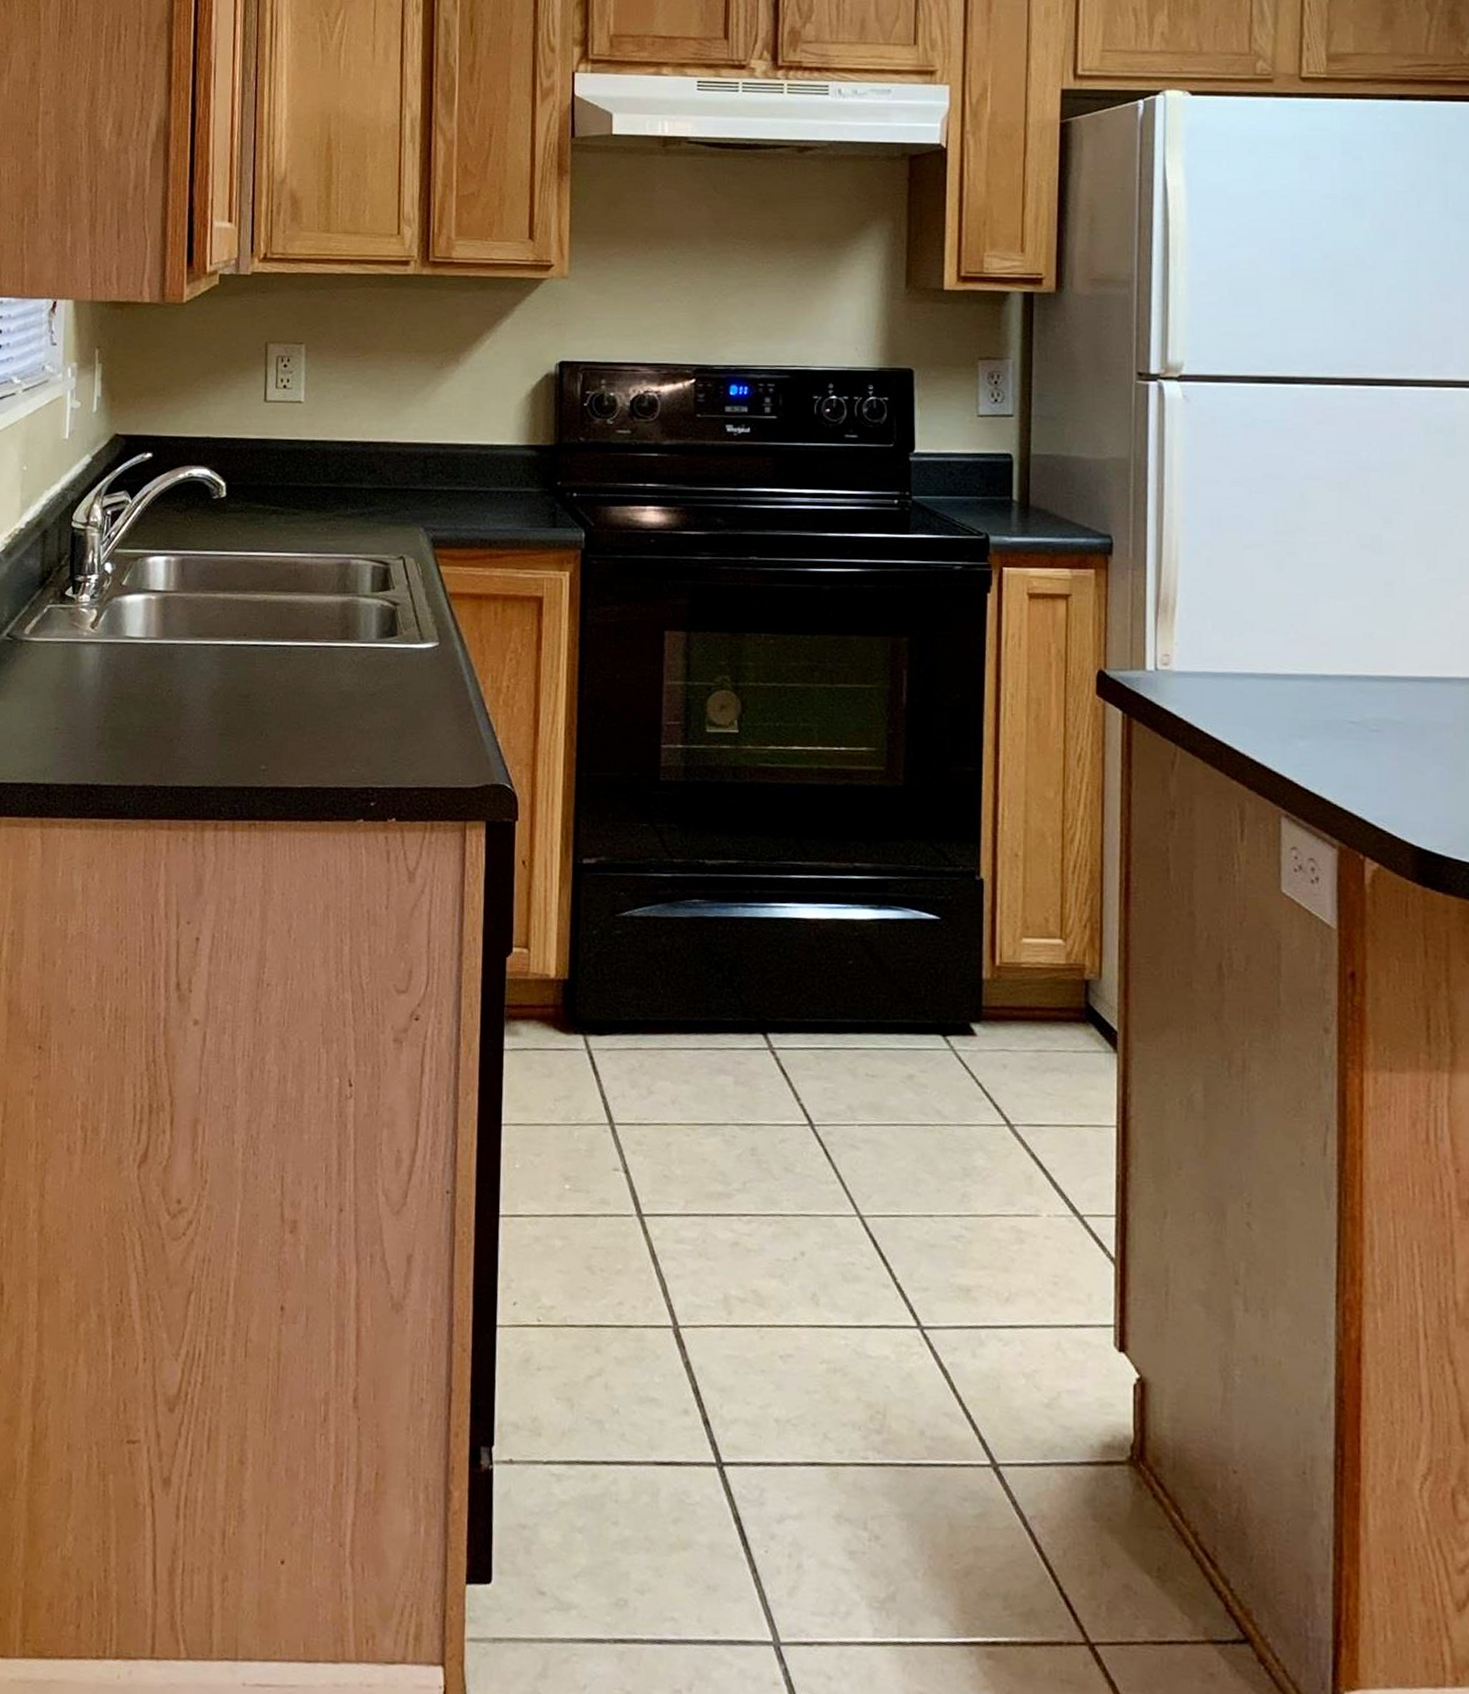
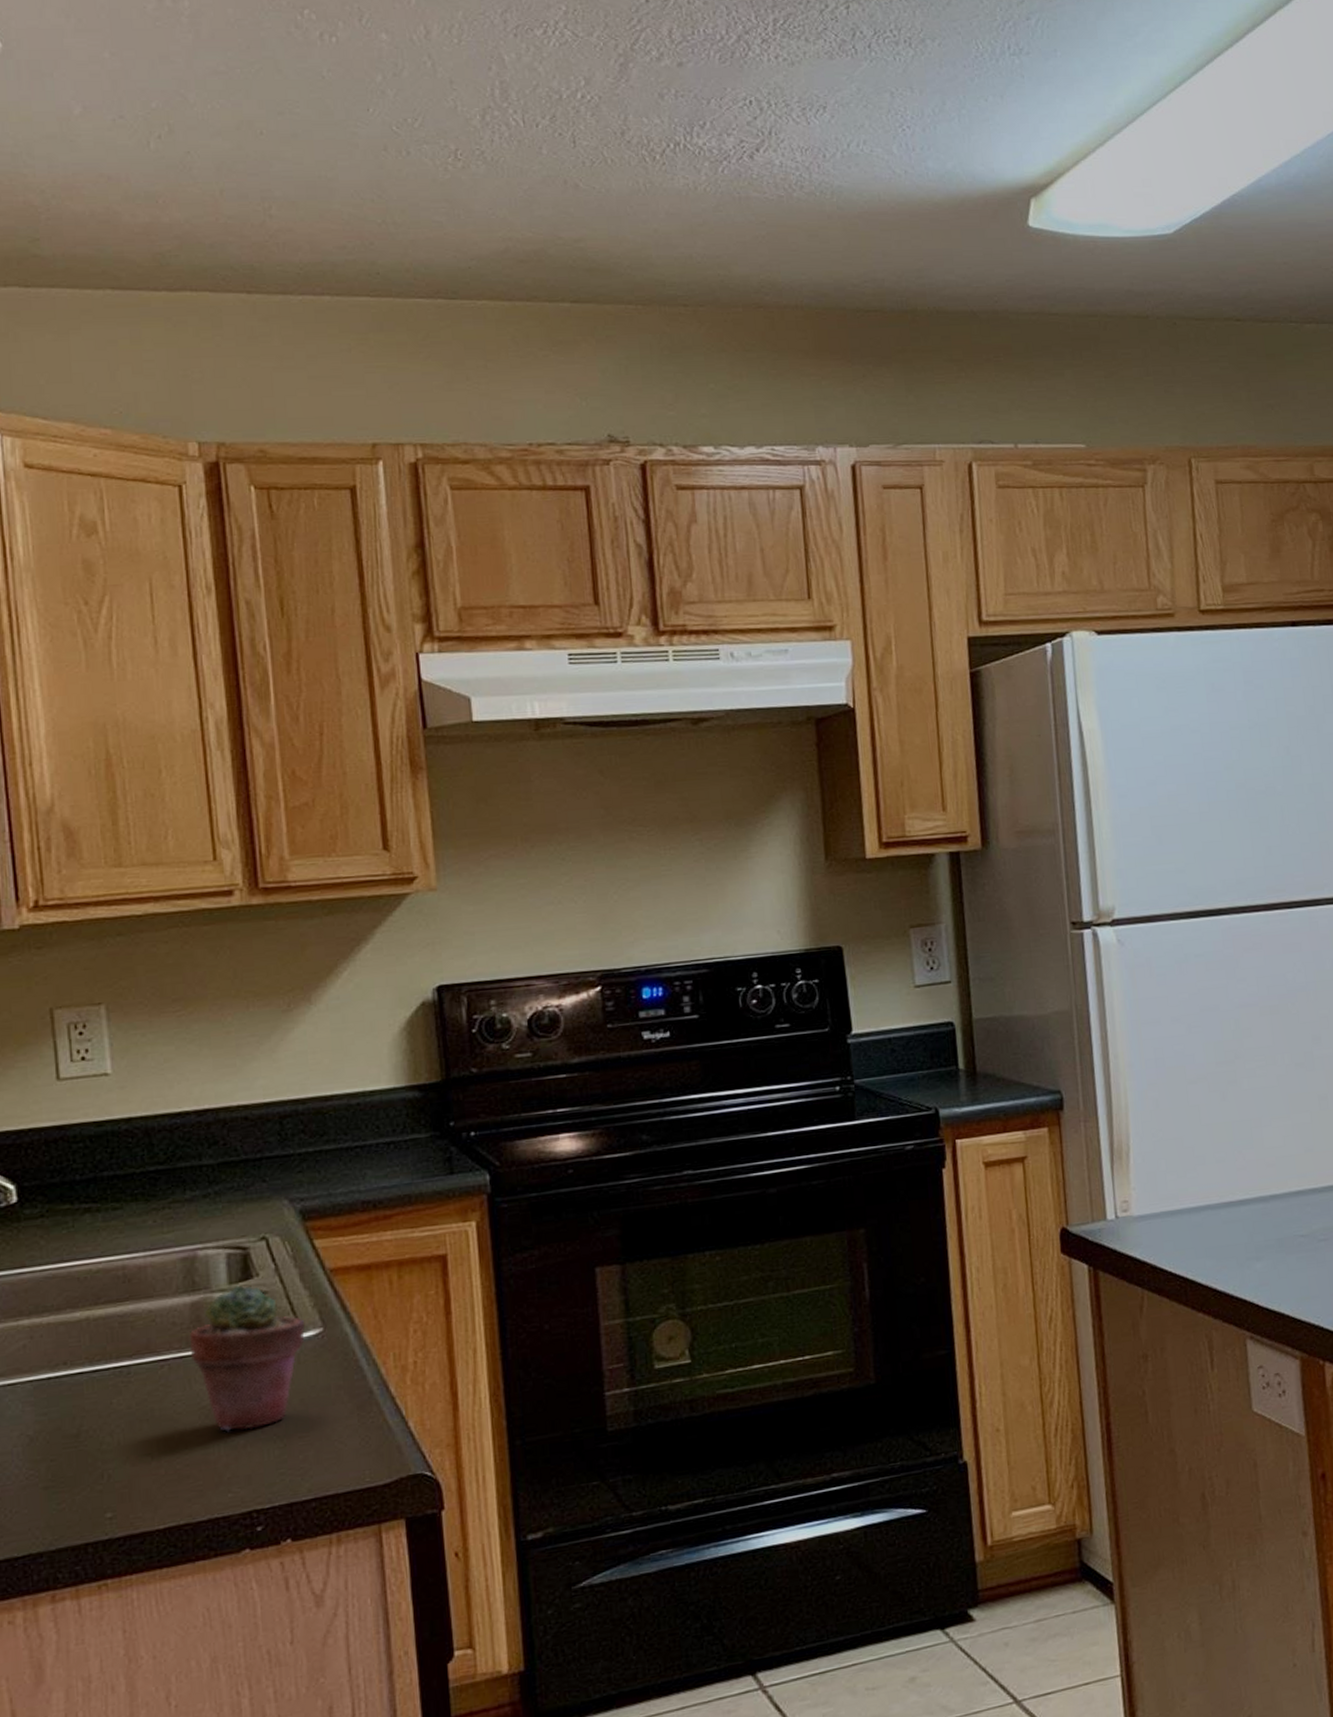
potted succulent: none [336,594,426,718] -> present [189,1285,306,1431]

